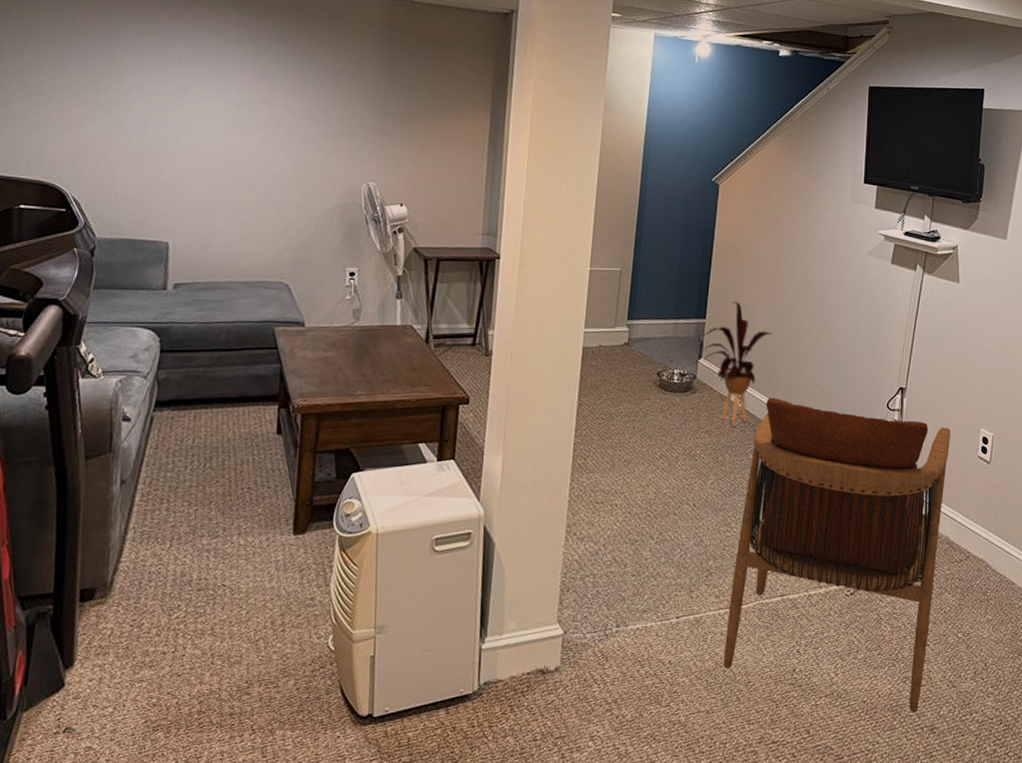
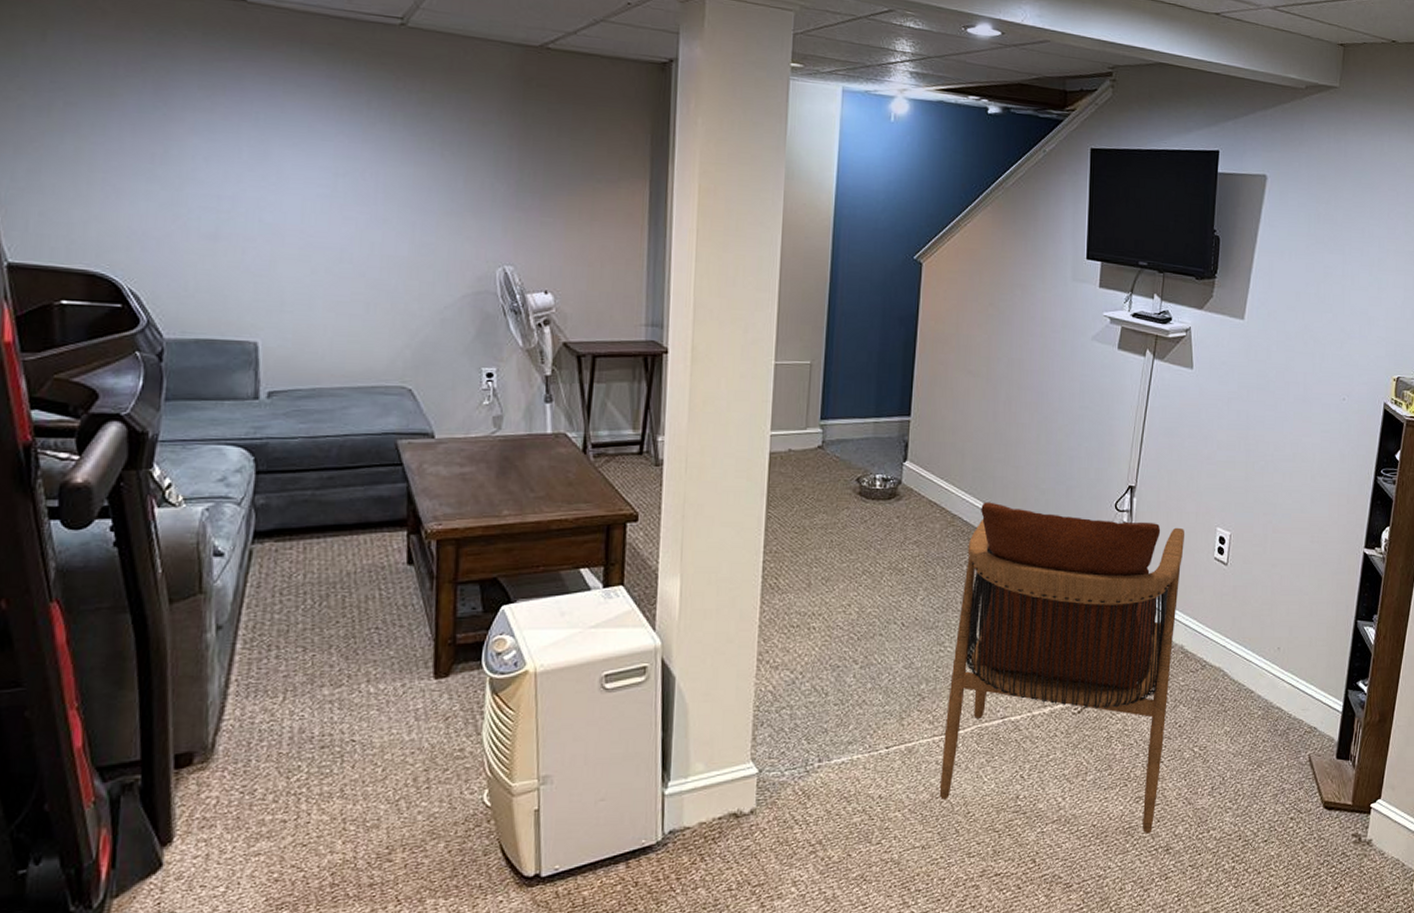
house plant: present [697,301,773,426] -> none [902,395,987,535]

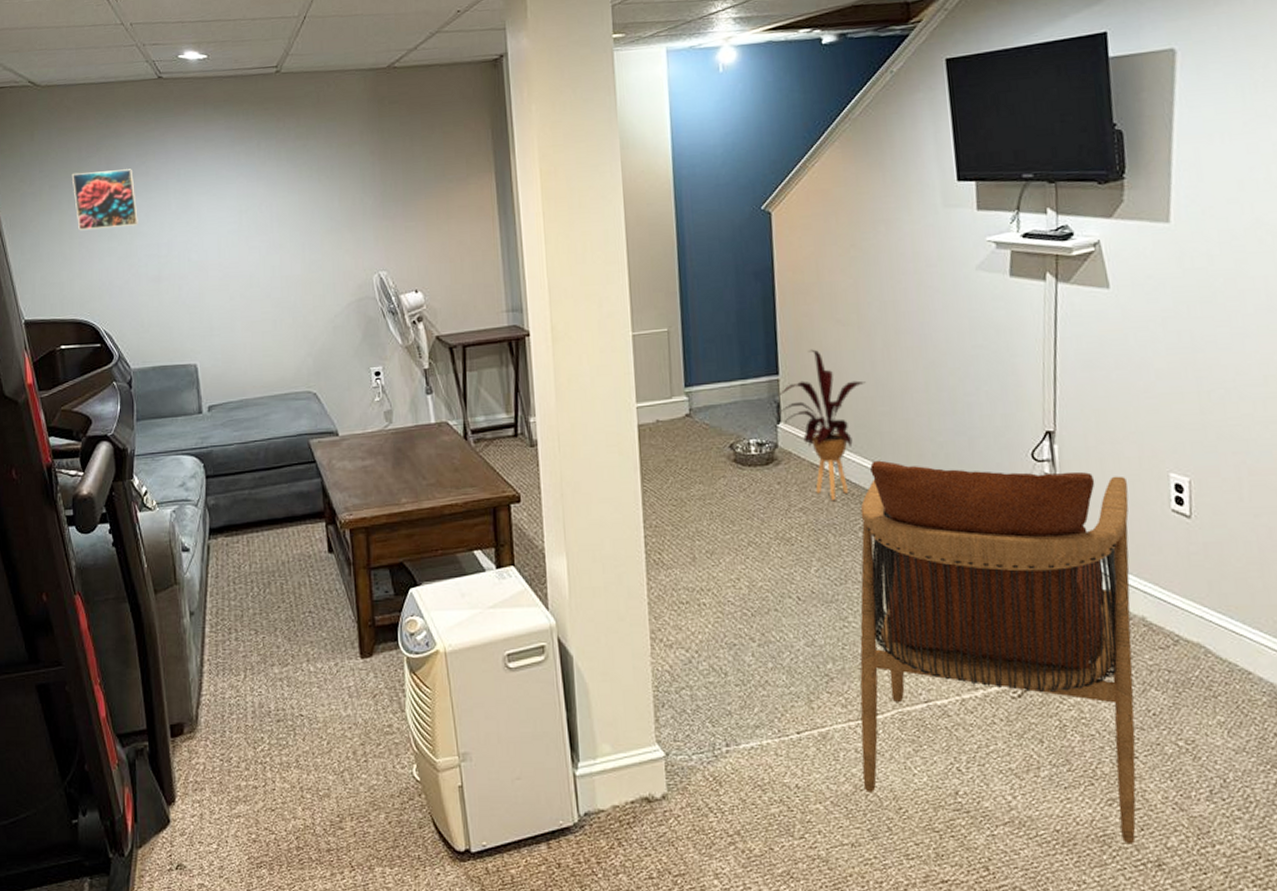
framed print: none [99,91,194,169] -> present [71,169,138,231]
house plant: none [902,395,987,535] -> present [774,349,866,500]

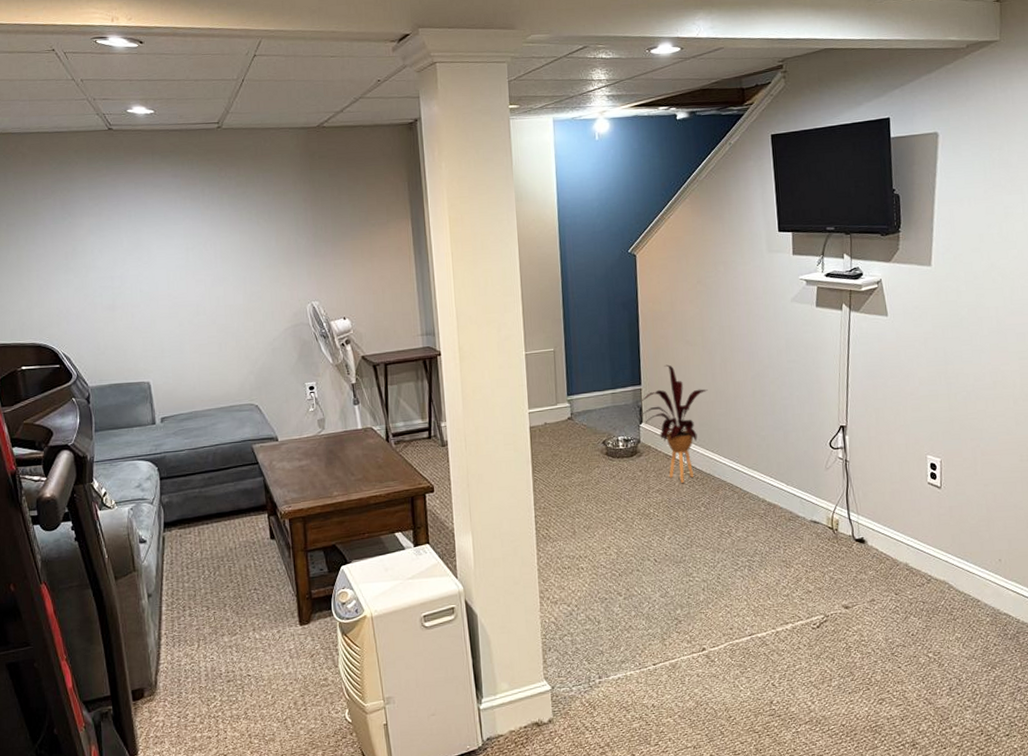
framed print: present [71,169,138,231] -> none [28,210,93,265]
armchair: present [860,460,1136,844] -> none [701,451,899,731]

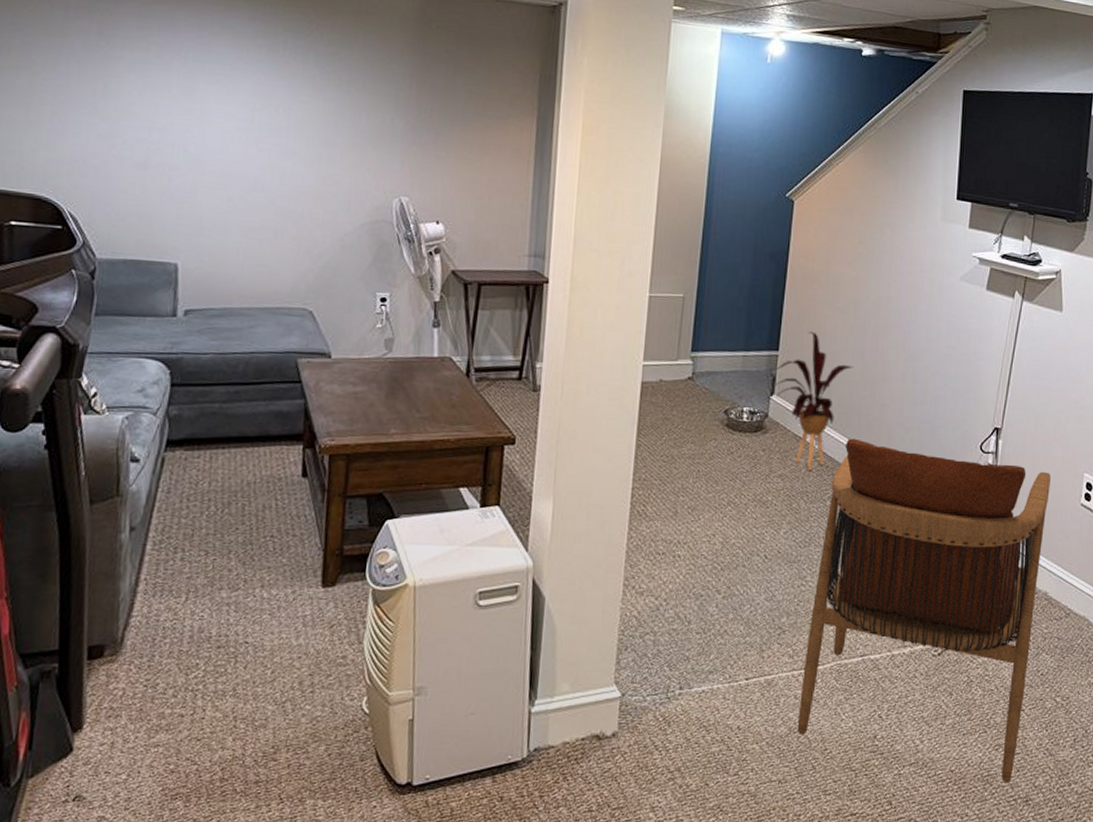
armchair: none [701,451,899,731] -> present [797,438,1052,783]

